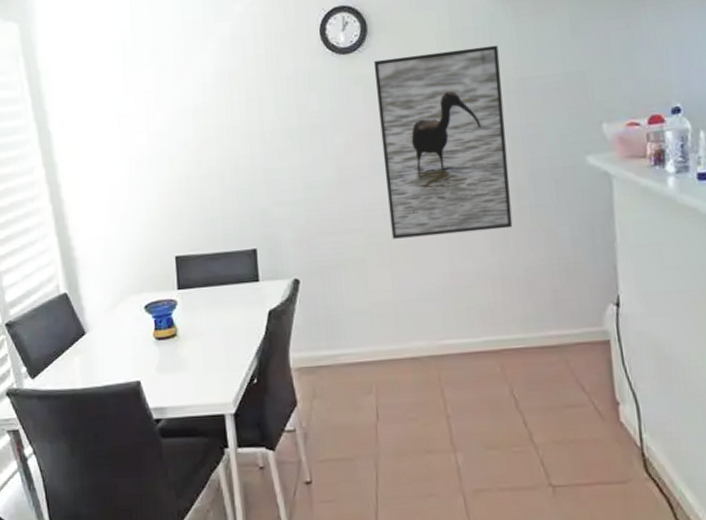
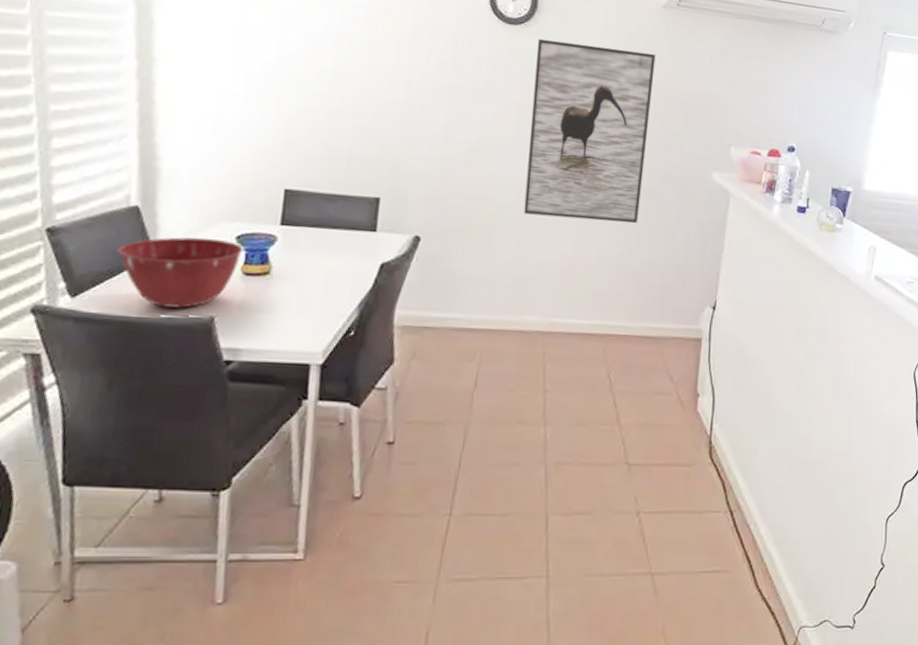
mixing bowl: none [57,311,152,378] -> present [117,237,243,309]

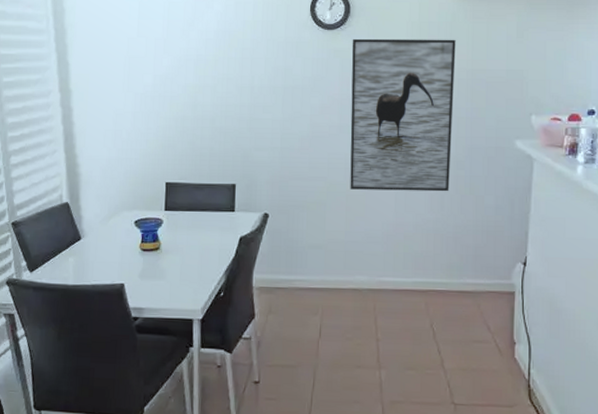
mixing bowl: present [117,237,243,309] -> none [57,223,140,278]

